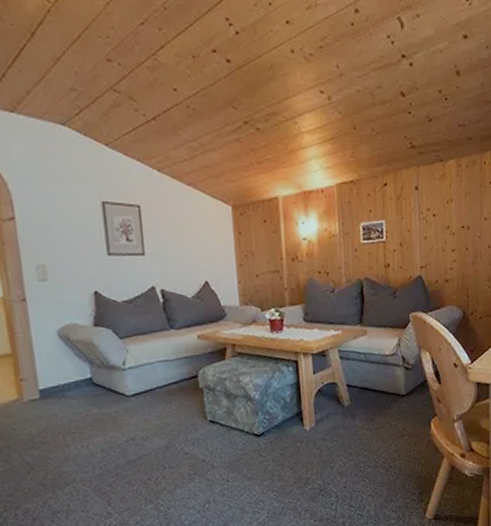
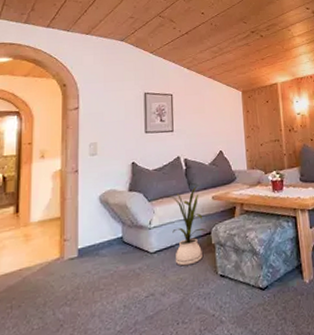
house plant: none [142,322,192,411] -> present [167,185,206,266]

